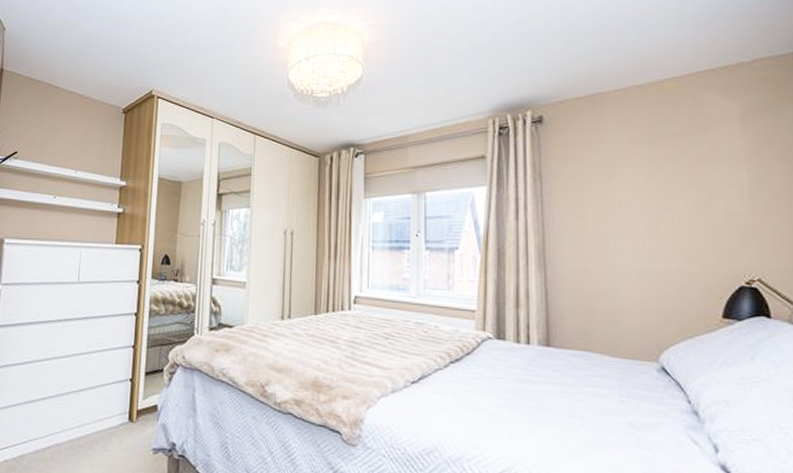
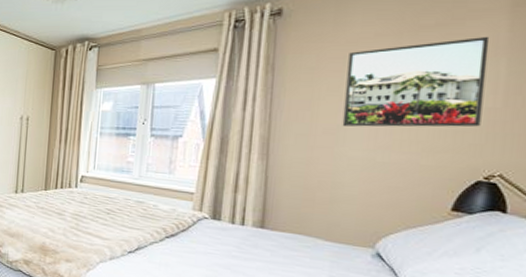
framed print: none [609,144,734,235] -> present [342,36,490,127]

